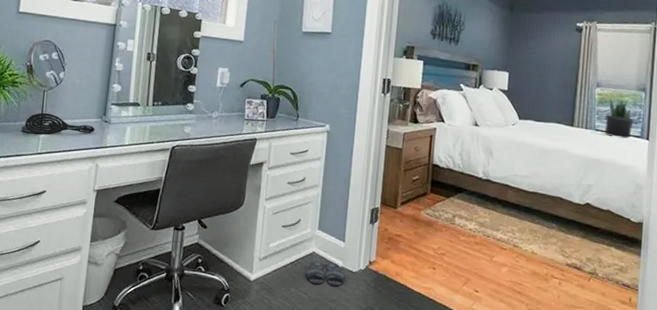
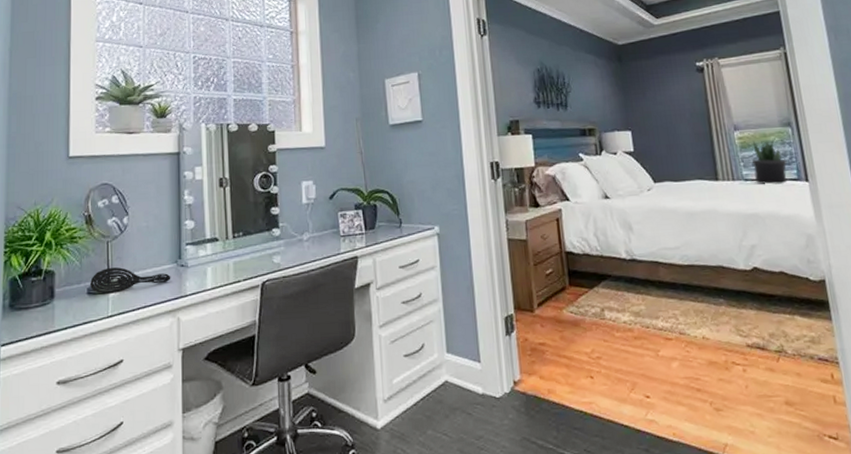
slippers: present [305,260,345,287] -> none [440,389,489,421]

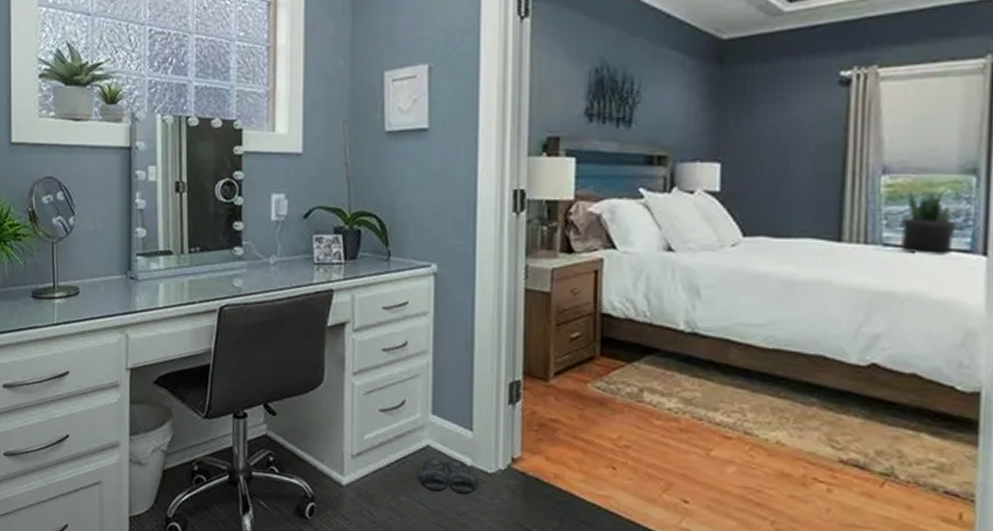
hairbrush: present [90,267,171,294] -> none [35,271,120,300]
slippers: none [440,389,489,421] -> present [418,457,477,494]

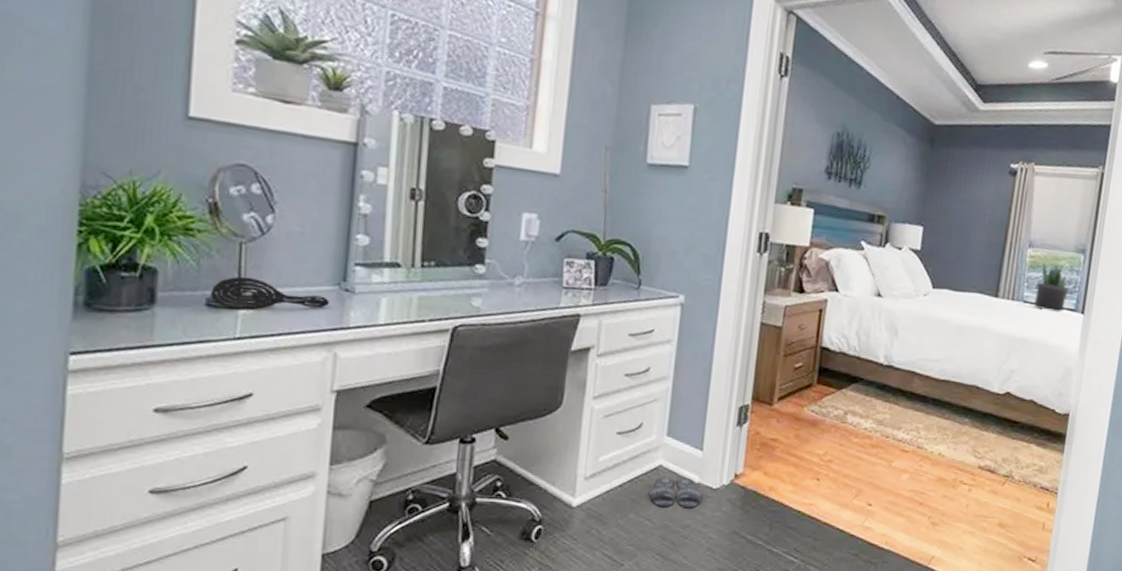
hairbrush: none [35,271,120,300] -> present [211,276,330,311]

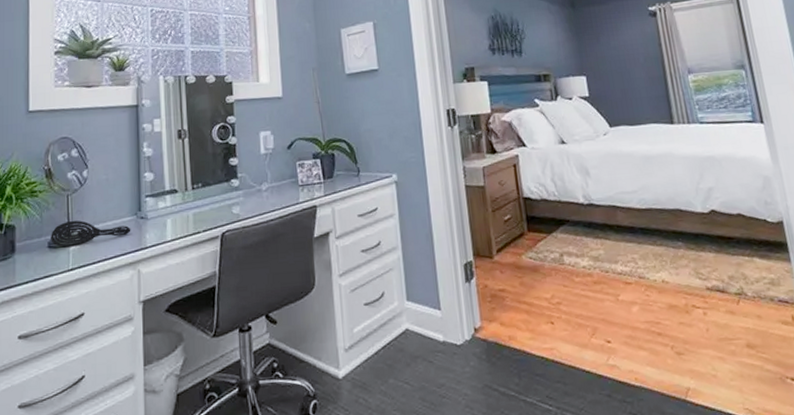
slippers: present [648,476,703,509] -> none [401,337,450,370]
planter: present [1034,261,1070,313] -> none [706,83,742,127]

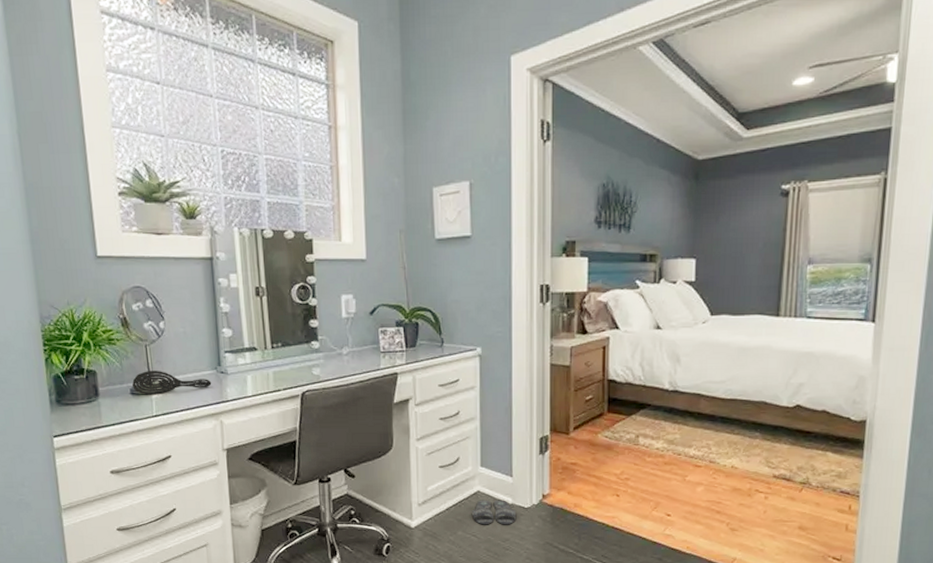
slippers: none [401,337,450,370] -> present [471,500,517,525]

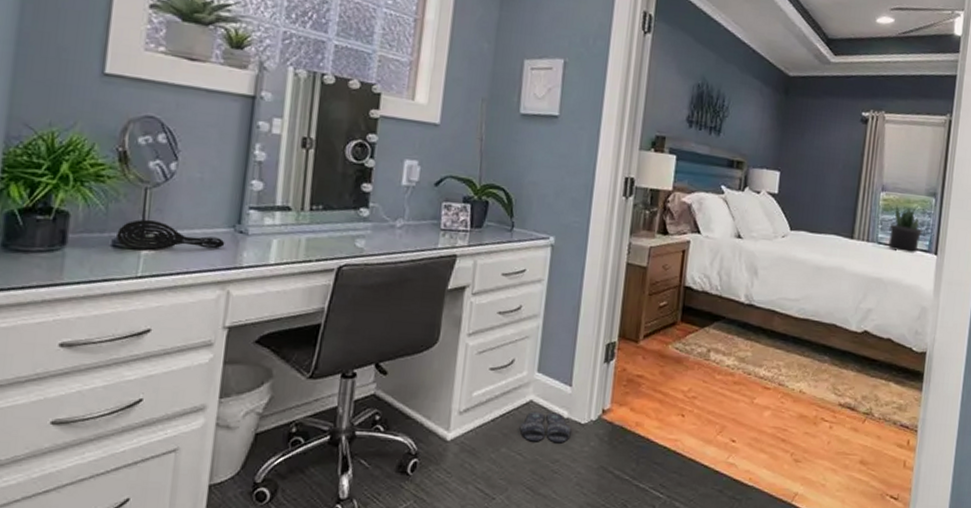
planter: none [819,276,857,324] -> present [888,204,923,254]

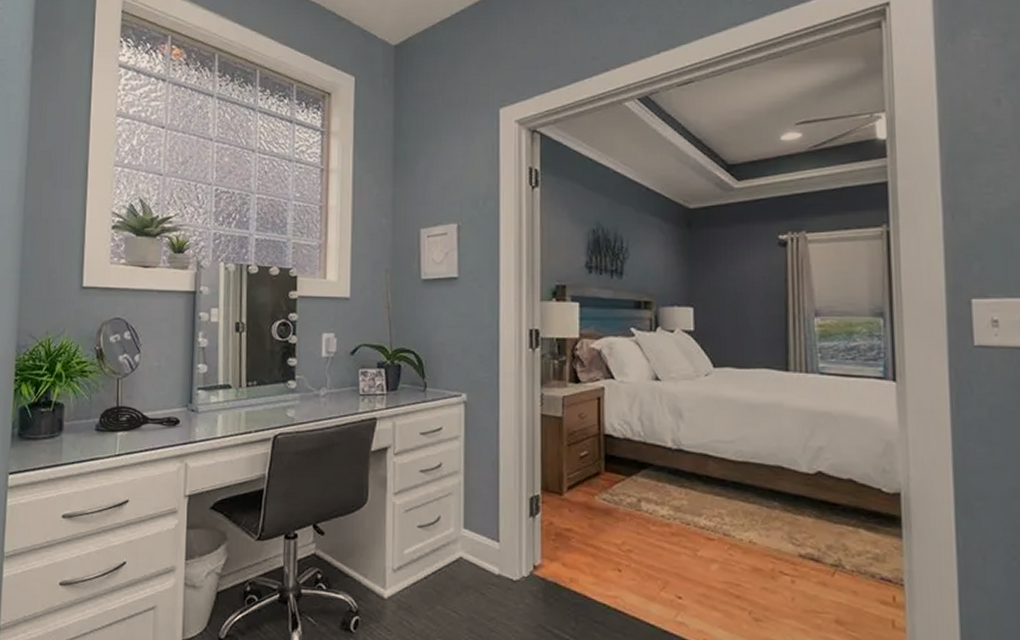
slippers: present [520,411,572,444] -> none [452,568,504,601]
planter: present [888,204,923,254] -> none [831,330,873,382]

